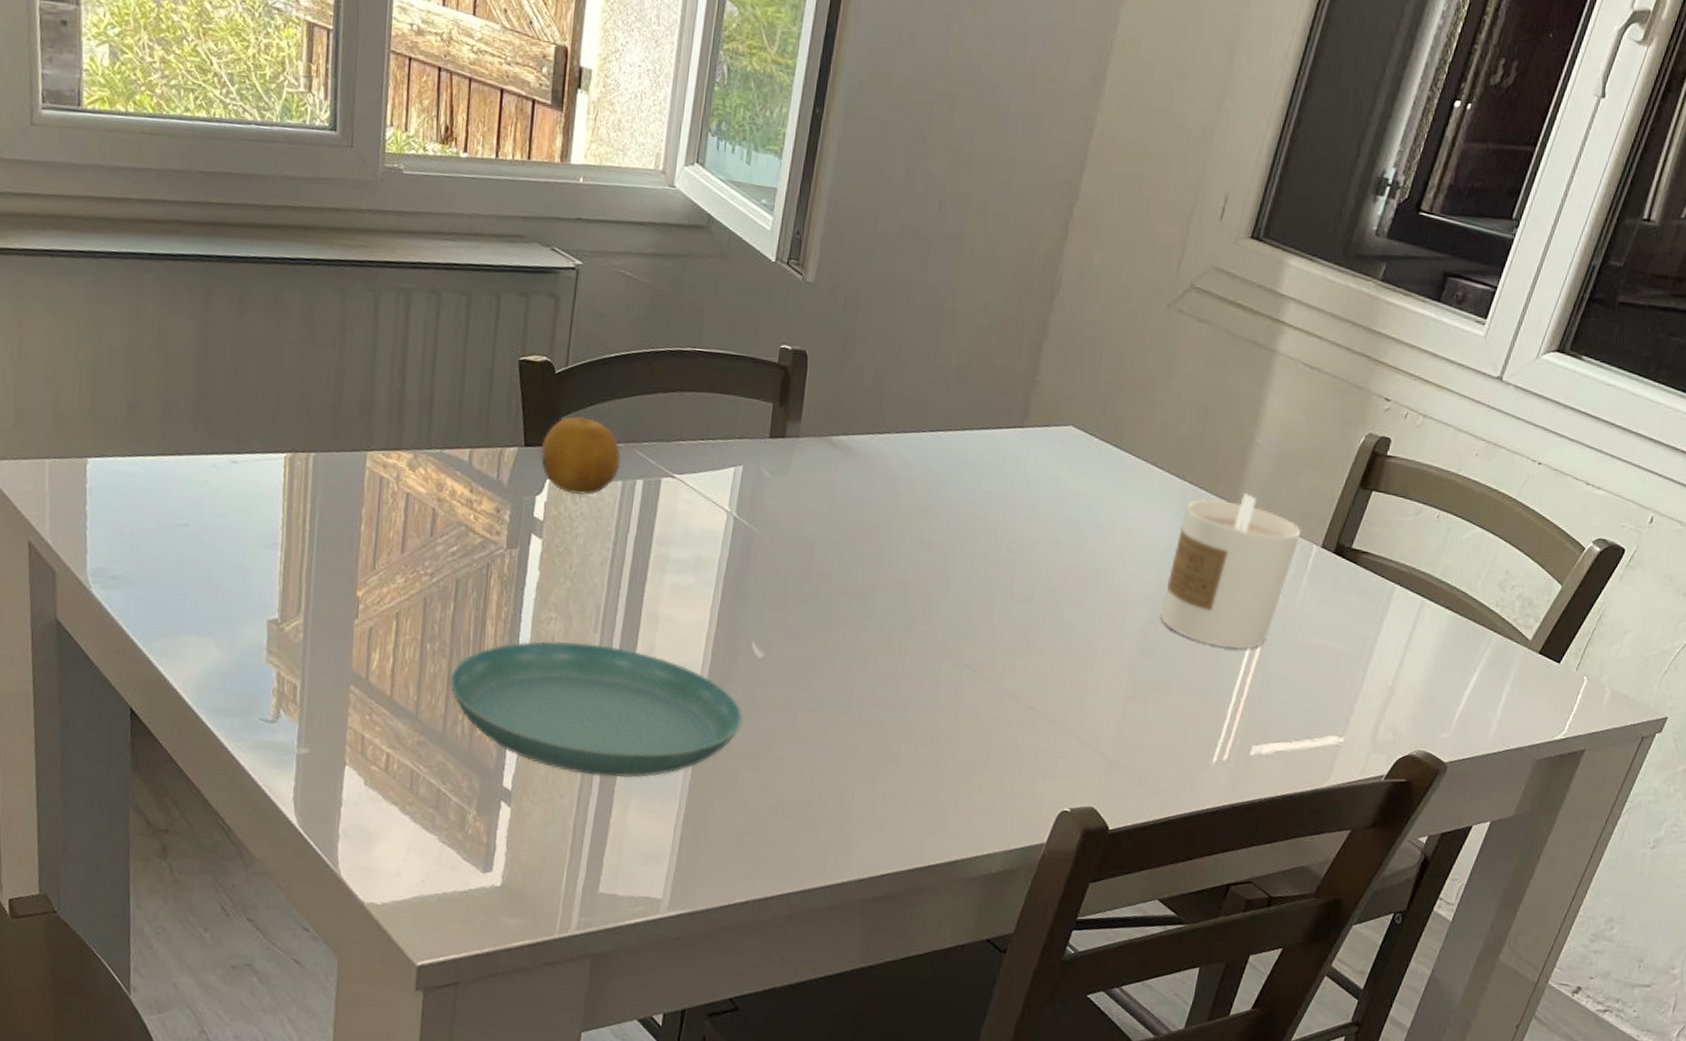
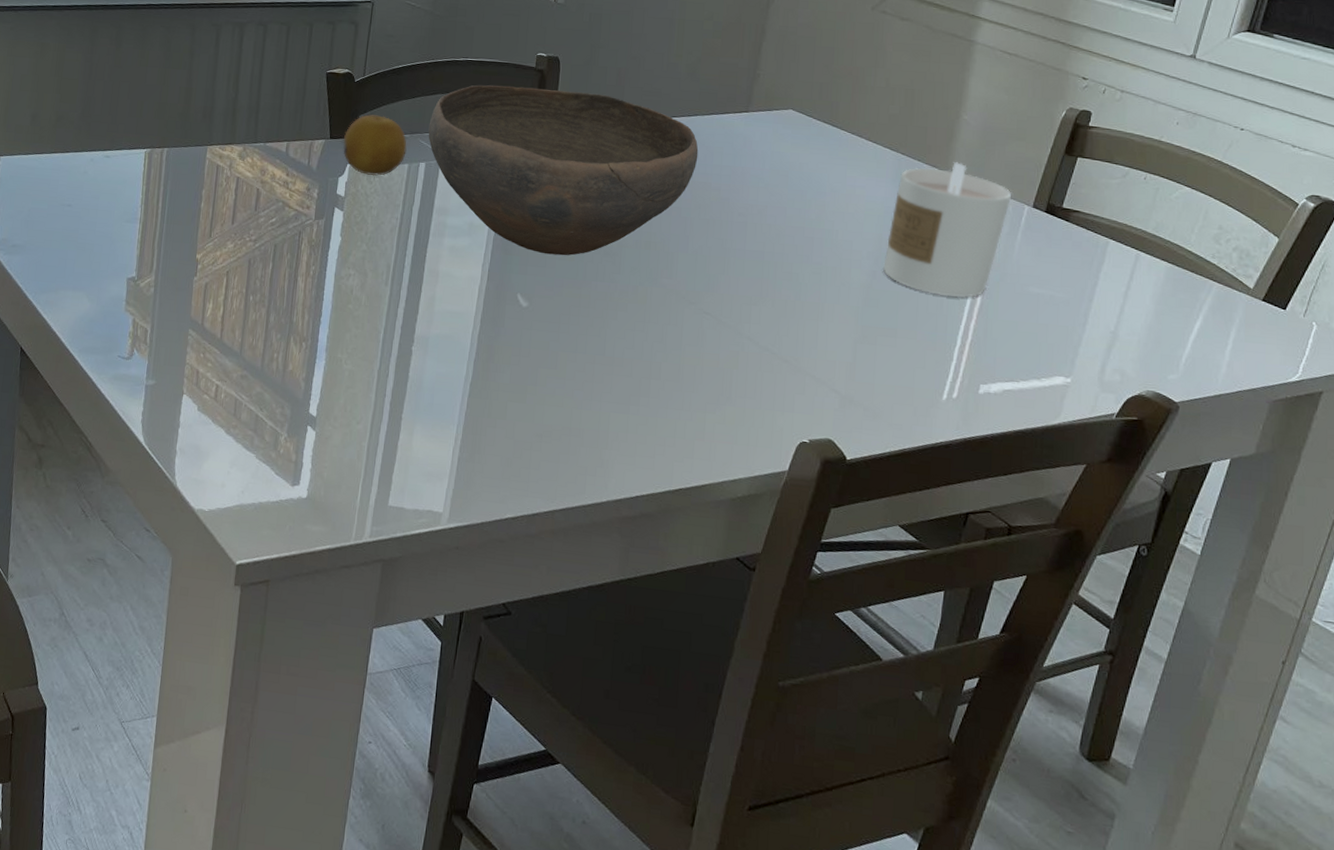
saucer: present [449,640,743,778] -> none [267,293,511,408]
bowl: none [646,382,965,597] -> present [428,84,699,256]

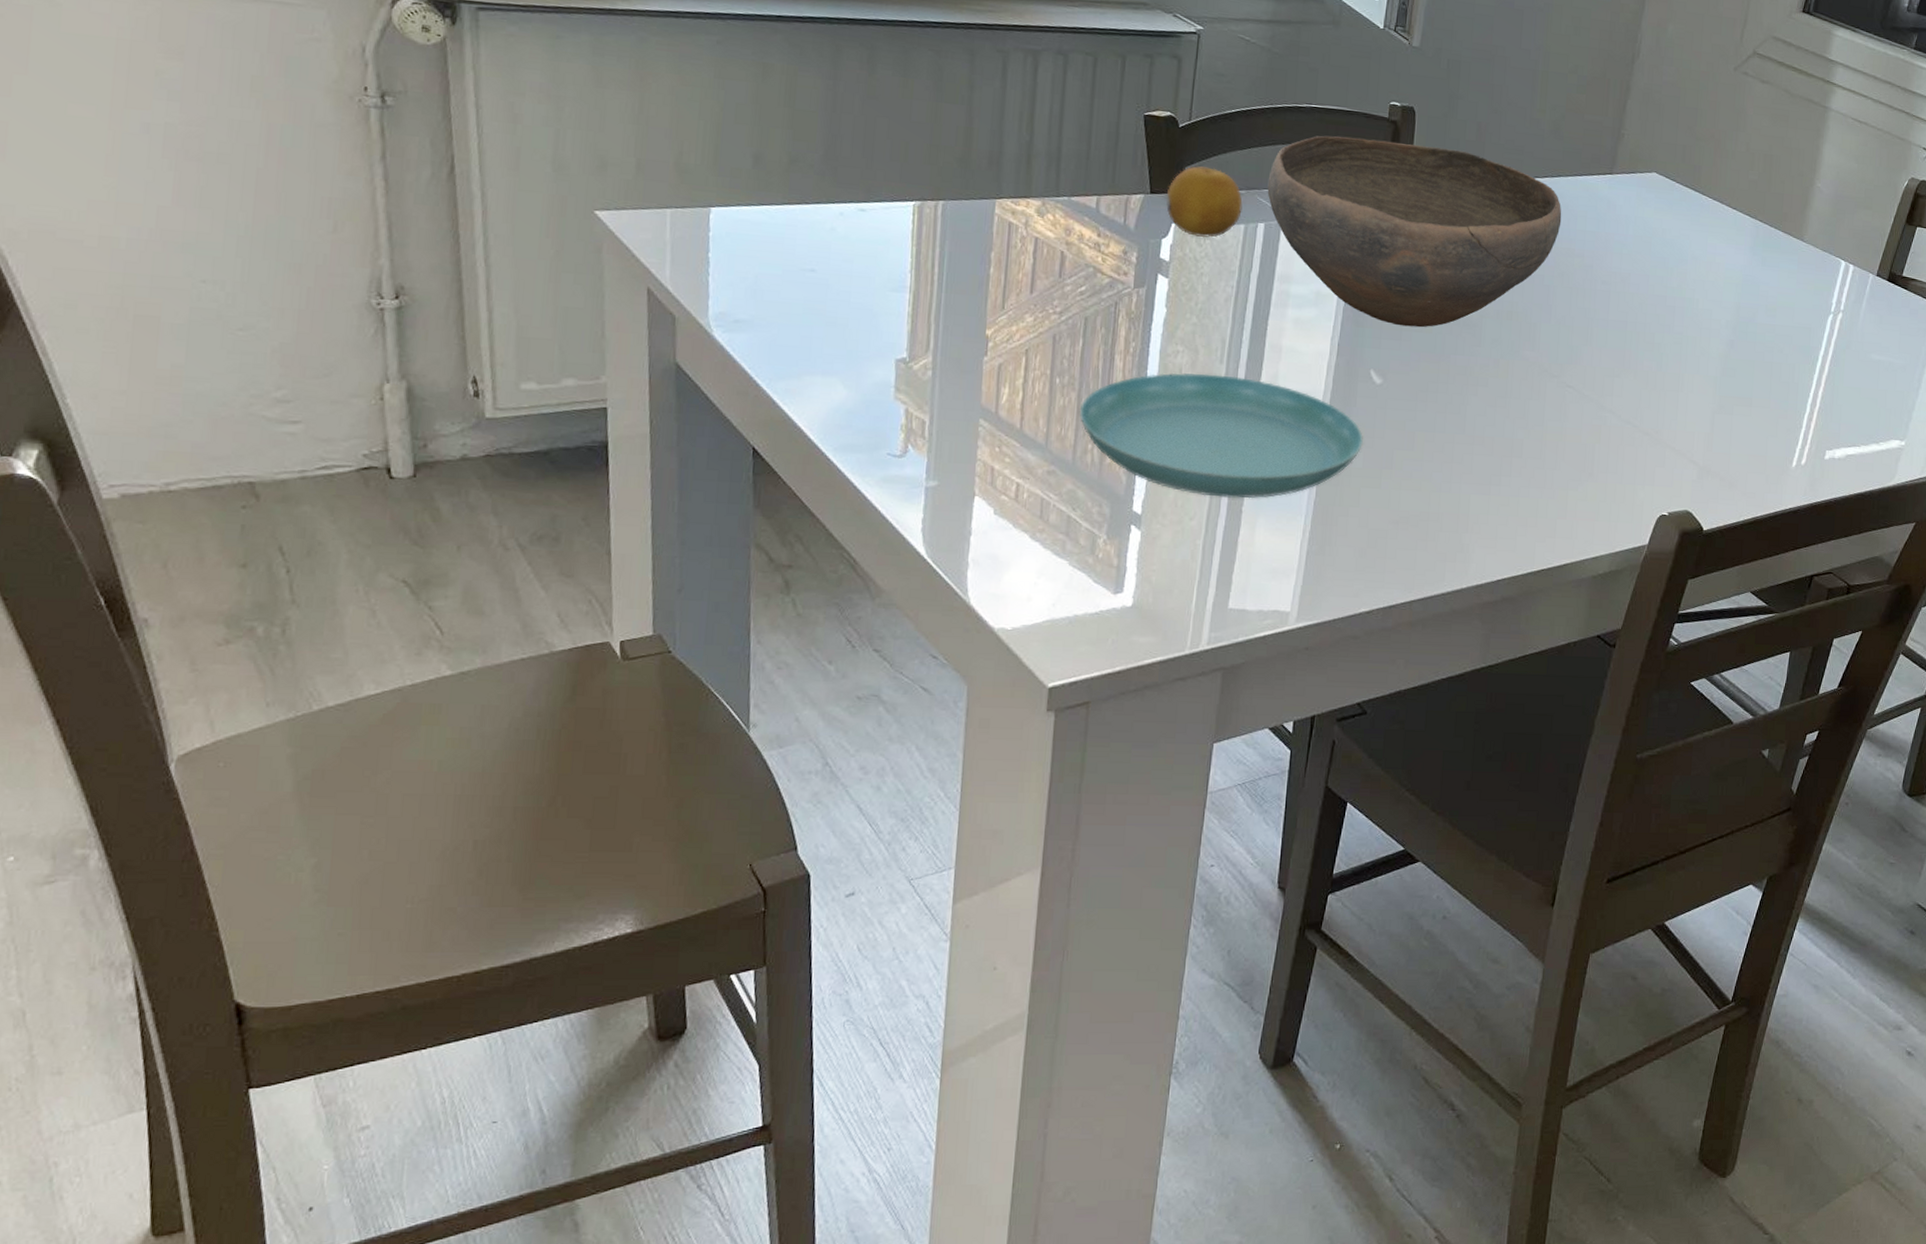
saucer: none [267,293,511,408] -> present [1079,372,1364,499]
candle: present [883,162,1012,298] -> none [1740,230,1859,366]

